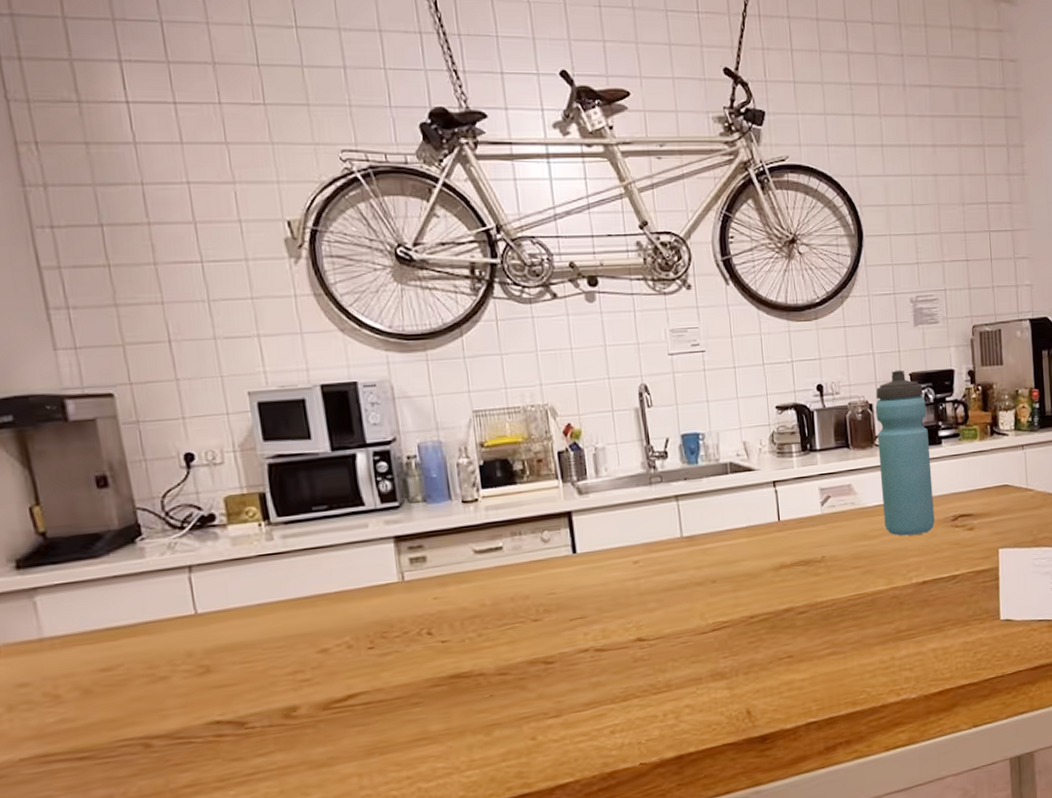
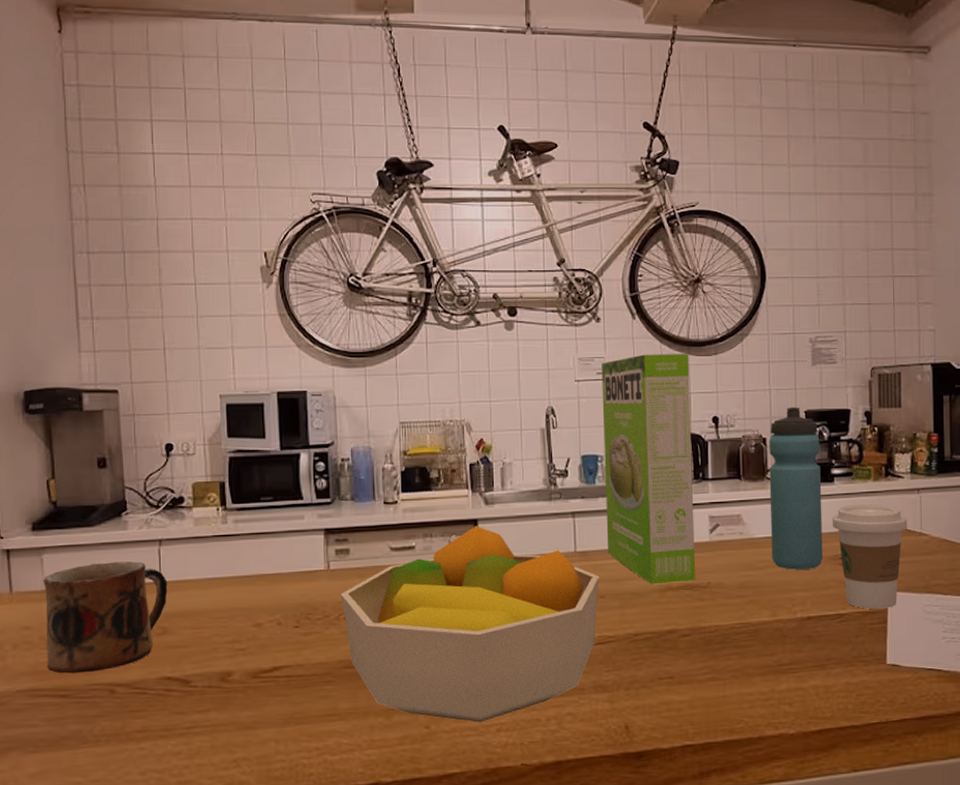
mug: none [39,593,206,733] -> present [44,561,168,674]
fruit bowl: none [420,518,710,728] -> present [341,526,600,723]
cake mix box: none [696,320,810,564] -> present [602,354,696,585]
coffee cup: none [941,463,1015,568] -> present [832,505,908,609]

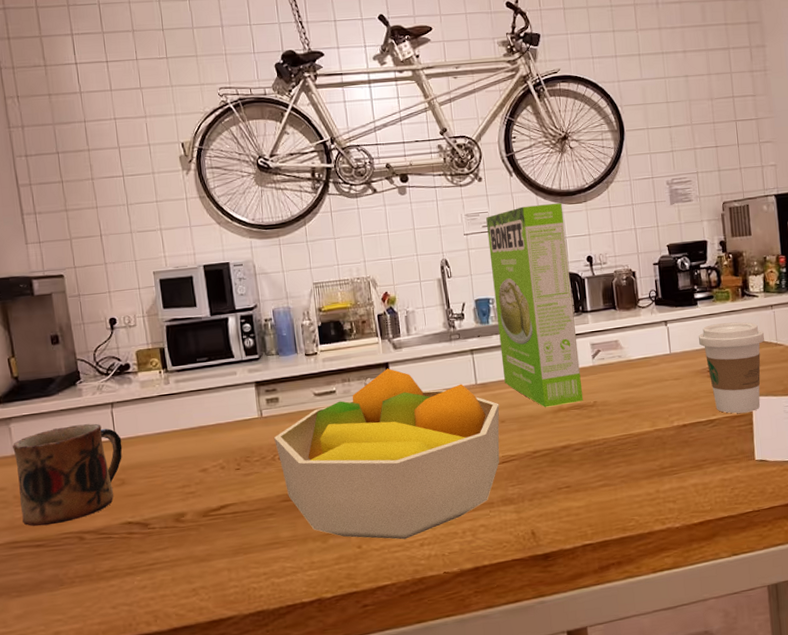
water bottle: present [769,407,823,570] -> none [638,242,693,385]

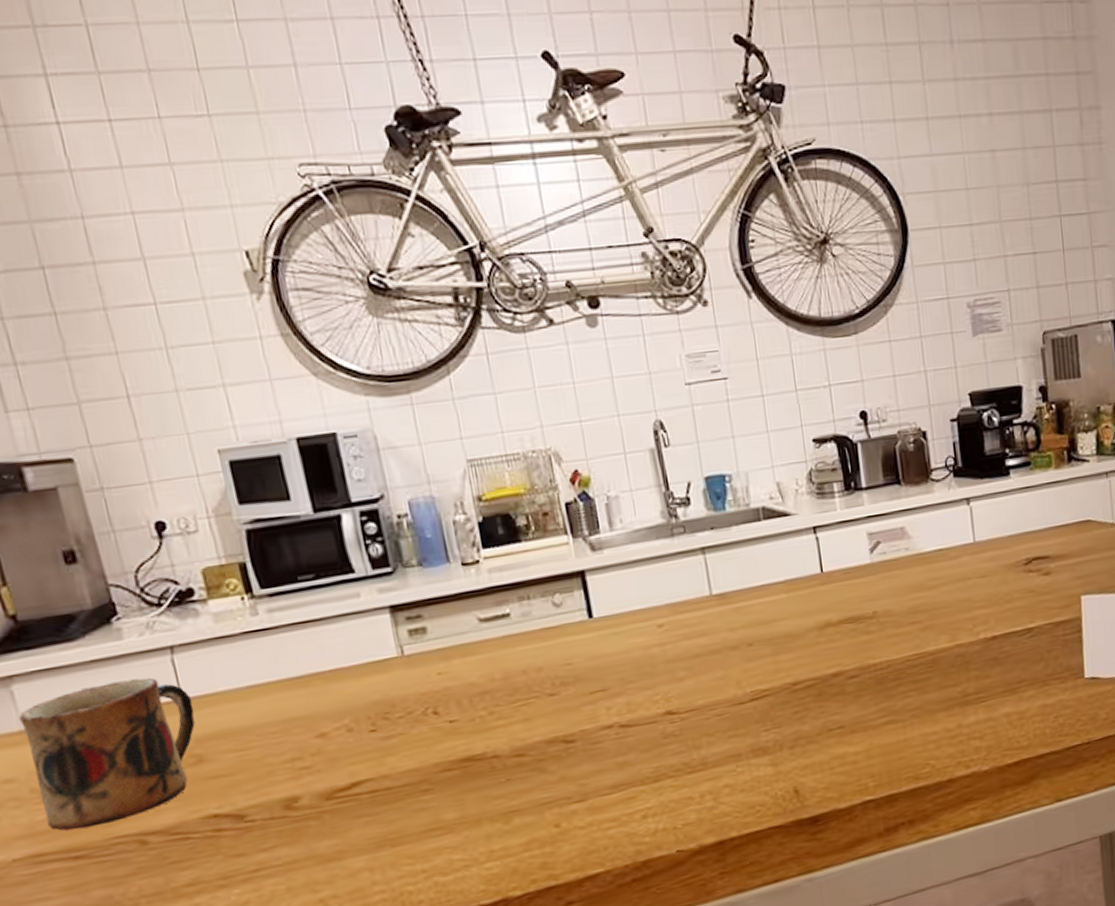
fruit bowl: present [274,368,500,540] -> none [424,578,748,814]
cake mix box: present [486,203,584,408] -> none [716,336,859,623]
coffee cup: present [698,322,765,414] -> none [1010,496,1098,619]

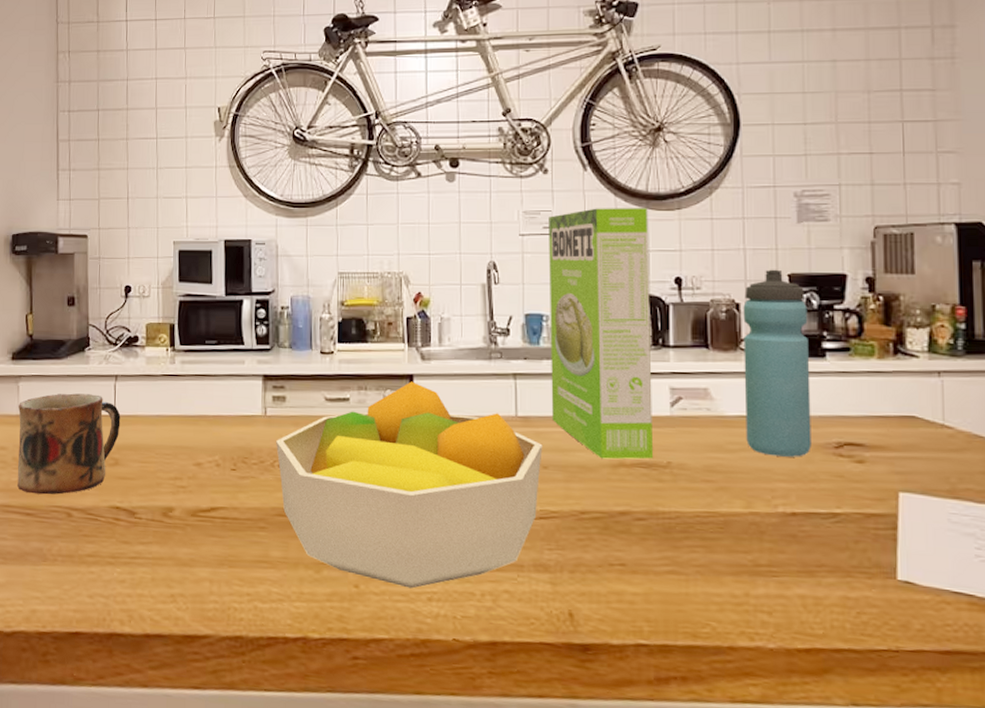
fruit bowl: none [424,578,748,814] -> present [276,381,543,589]
cake mix box: none [716,336,859,623] -> present [549,208,654,459]
water bottle: none [929,389,1004,585] -> present [743,269,811,457]

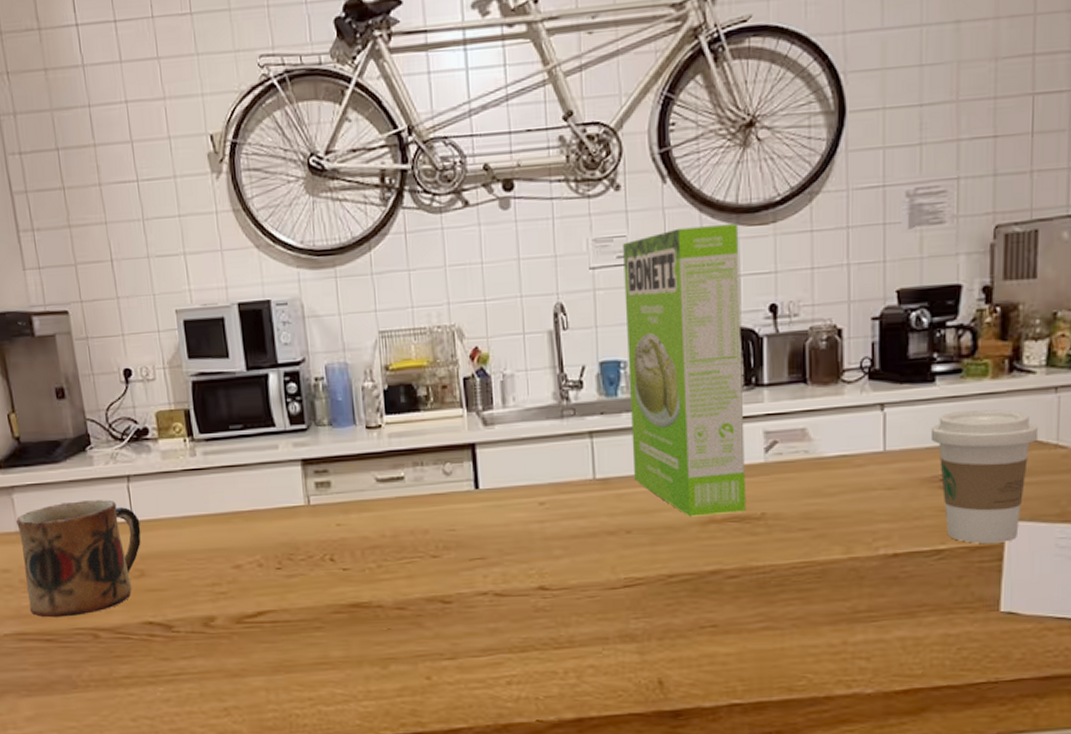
fruit bowl: present [276,381,543,589] -> none [324,451,625,674]
water bottle: present [743,269,811,457] -> none [845,285,918,496]
coffee cup: none [823,385,925,512] -> present [930,409,1039,543]

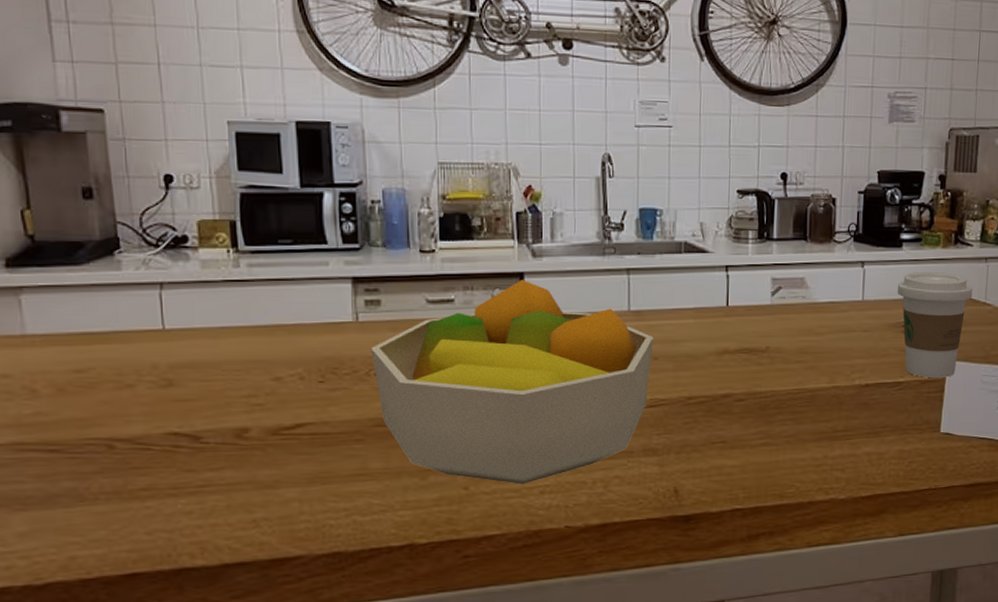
mug: present [16,499,141,618] -> none [23,306,172,427]
fruit bowl: none [324,451,625,674] -> present [371,279,654,484]
cake mix box: present [623,224,747,517] -> none [663,101,760,347]

